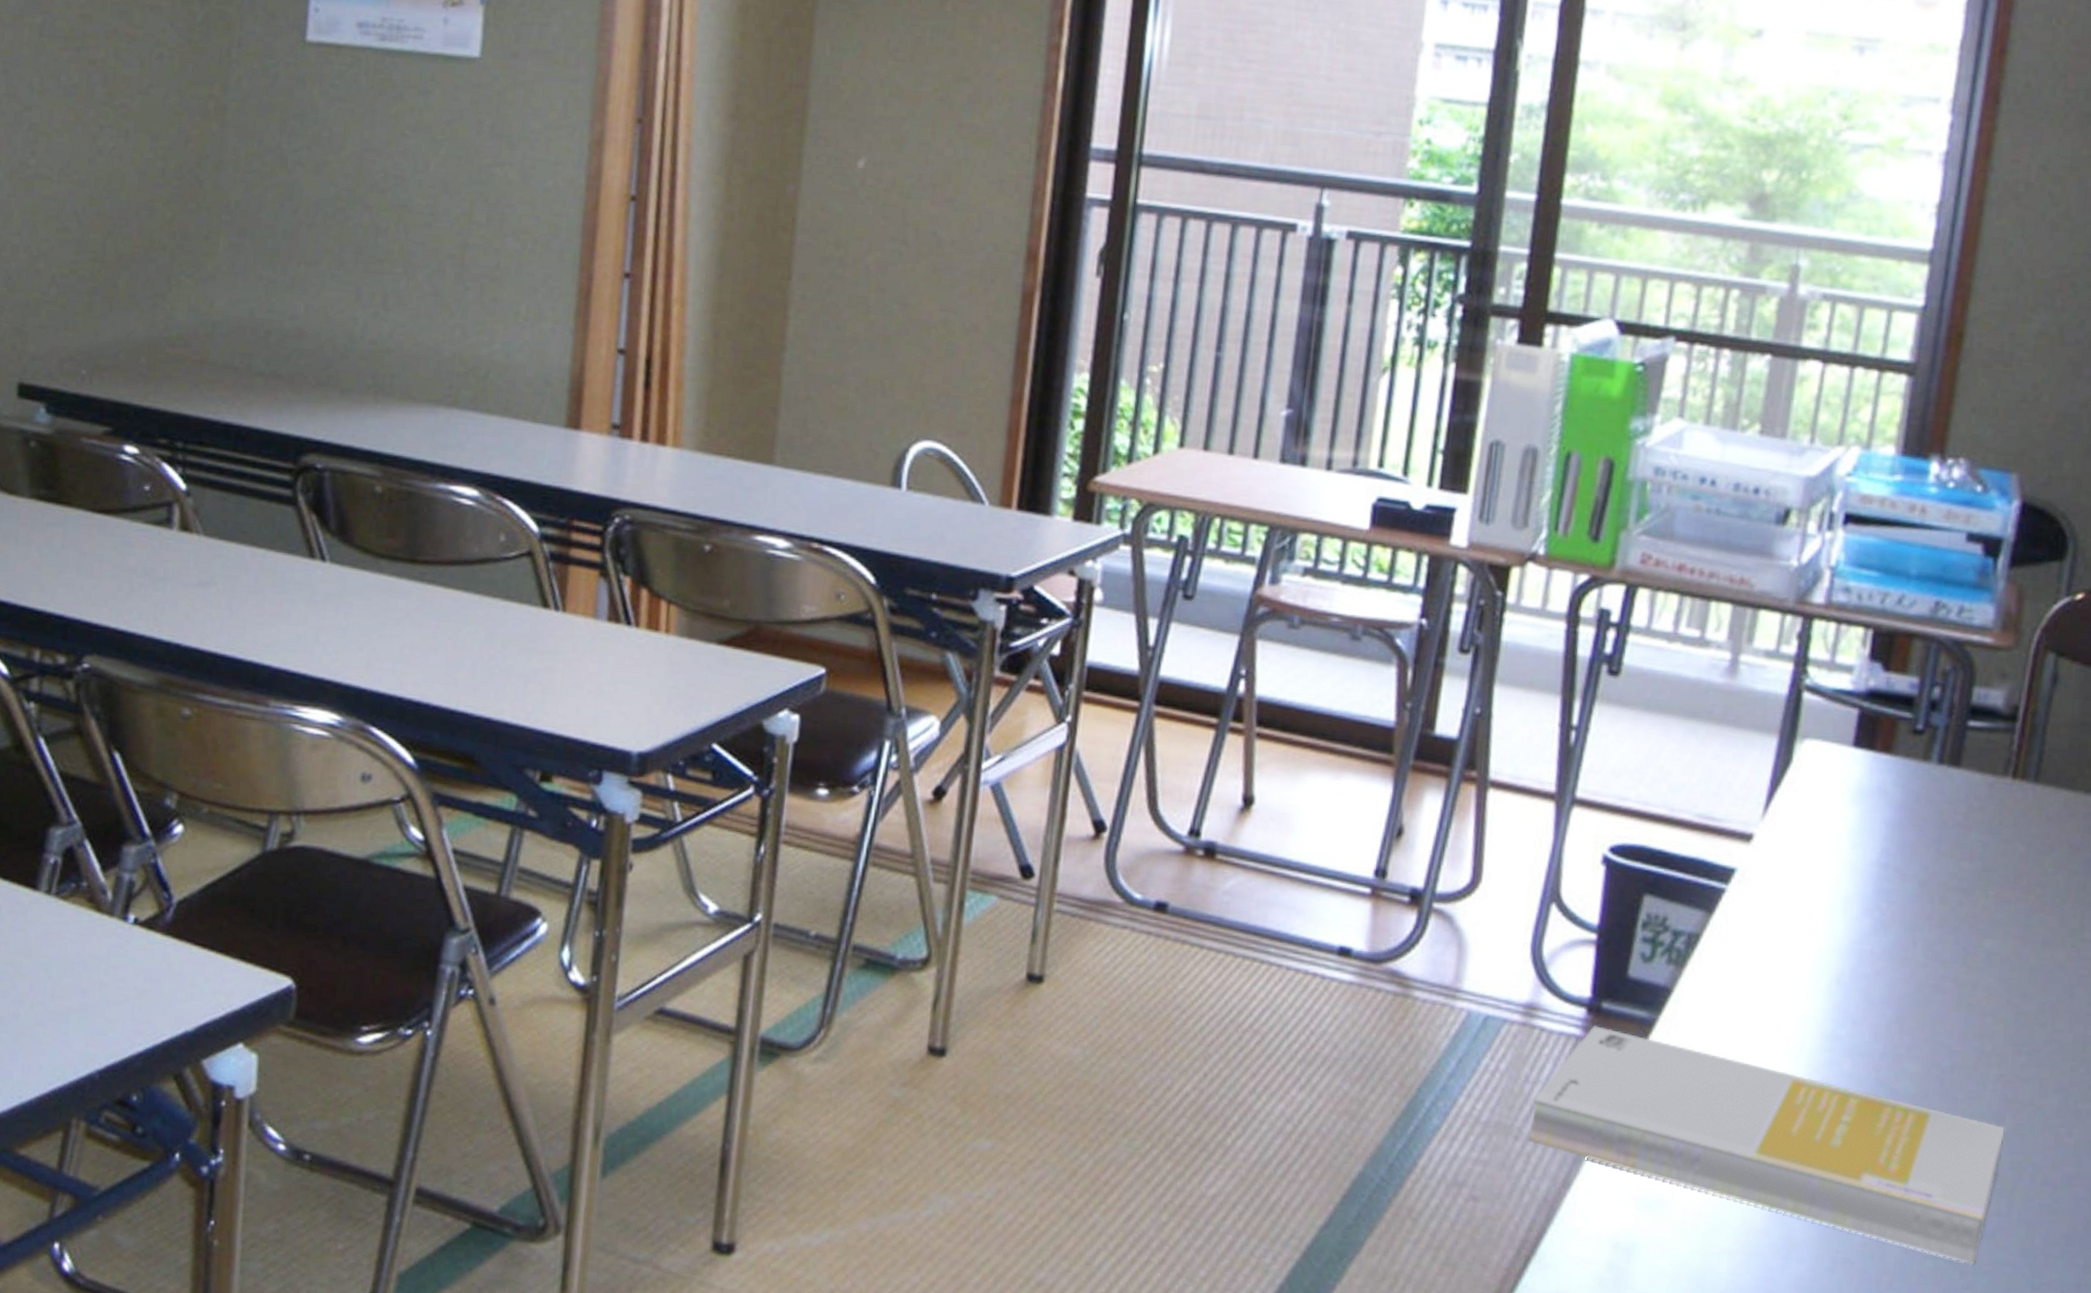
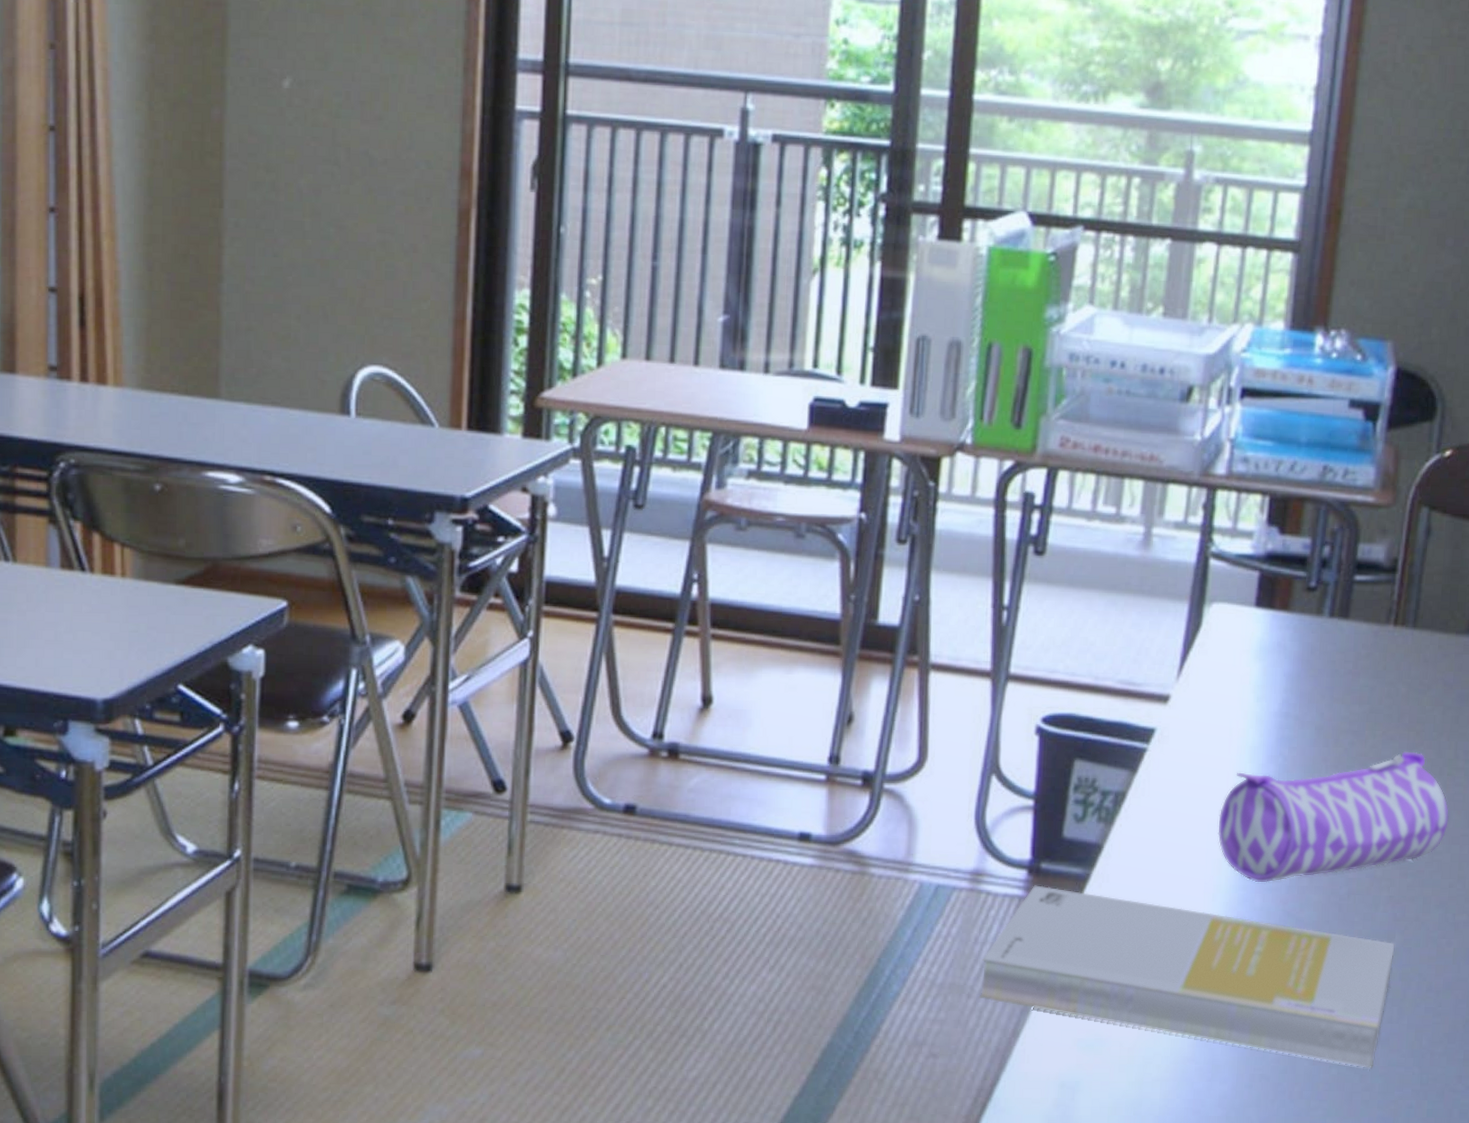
pencil case: none [1803,916,2073,1047] -> present [1218,751,1449,883]

